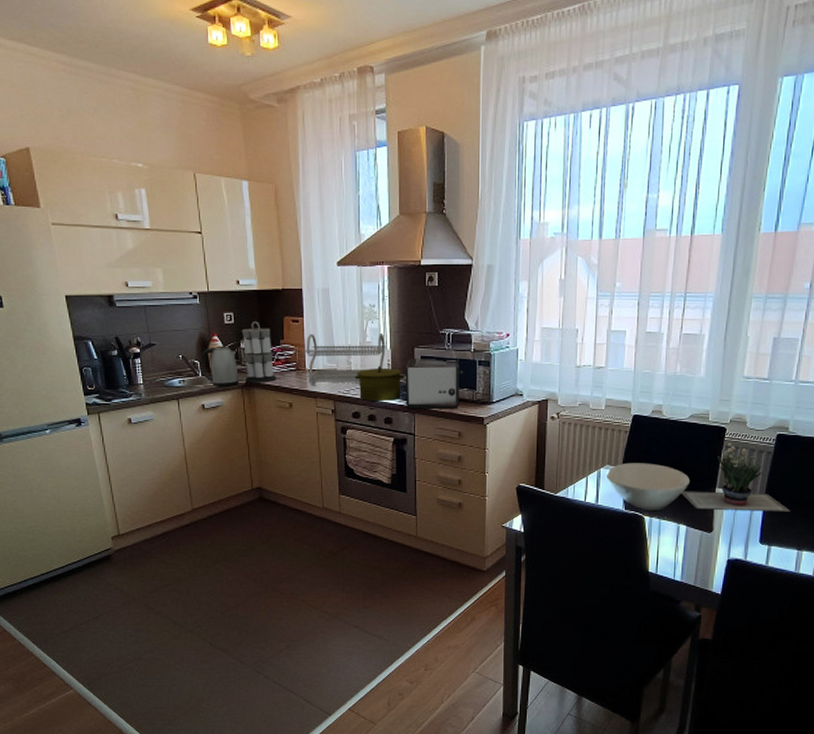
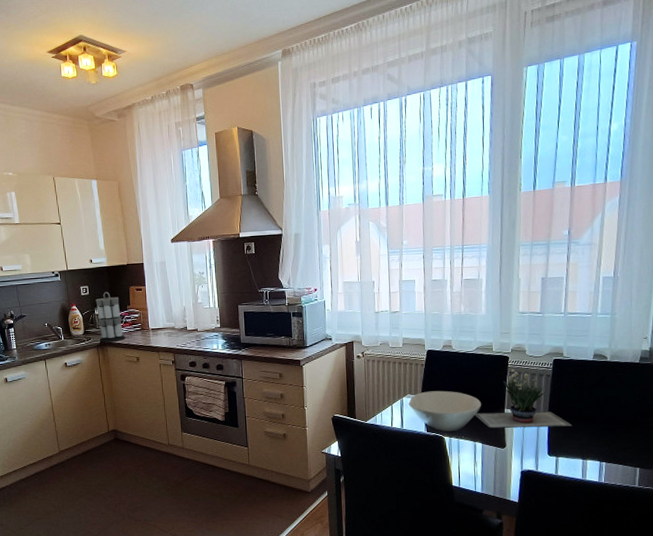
kettle: present [200,346,239,387] -> none [62,313,95,347]
dish rack: present [304,332,386,386] -> none [147,294,215,342]
cooking pot: present [354,366,405,402] -> none [189,322,232,352]
toaster: present [405,358,463,410] -> none [231,311,280,357]

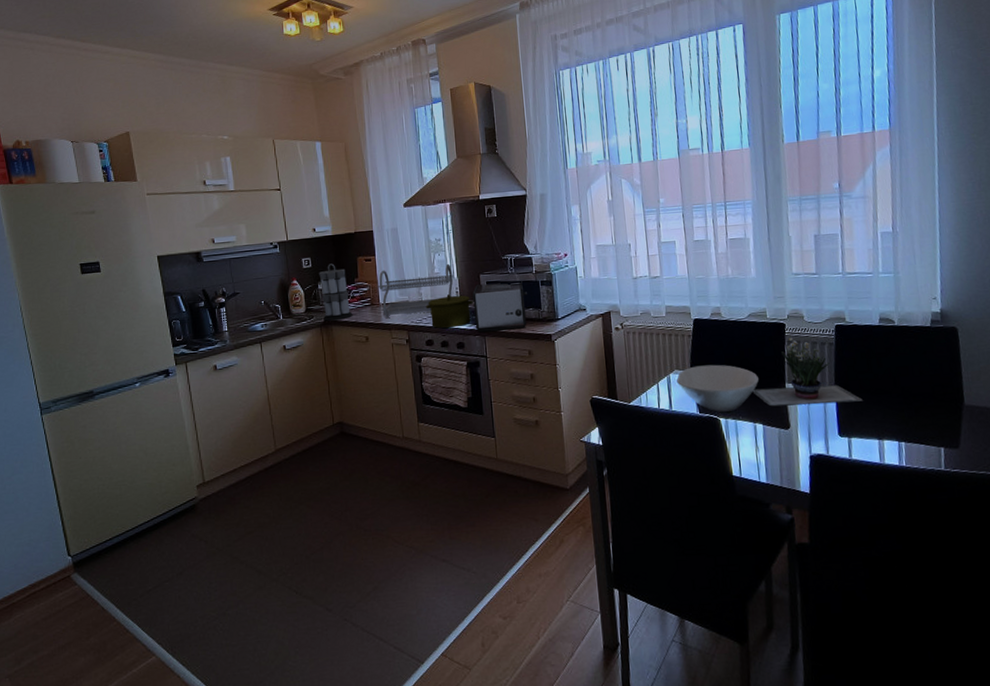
dish rack: none [147,294,215,342] -> present [377,263,453,319]
cooking pot: none [189,322,232,352] -> present [425,294,473,329]
toaster: none [231,311,280,357] -> present [472,280,527,333]

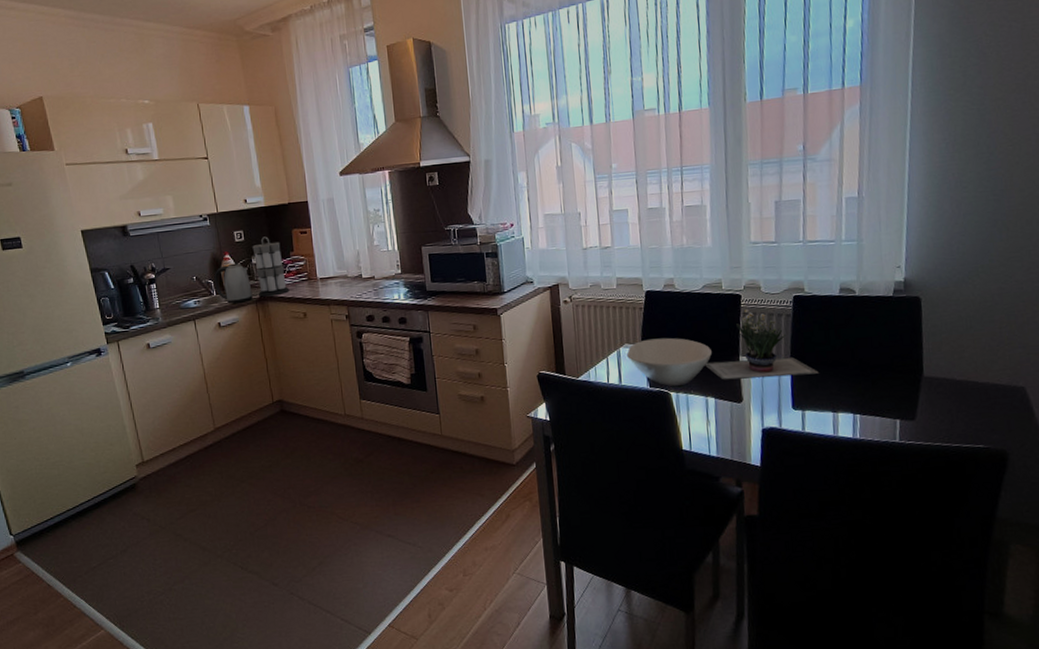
kettle: none [281,288,318,328] -> present [214,263,253,304]
dish rack: present [377,263,453,319] -> none [314,235,394,294]
cooking pot: present [425,294,473,329] -> none [365,268,415,304]
toaster: present [472,280,527,333] -> none [414,252,472,308]

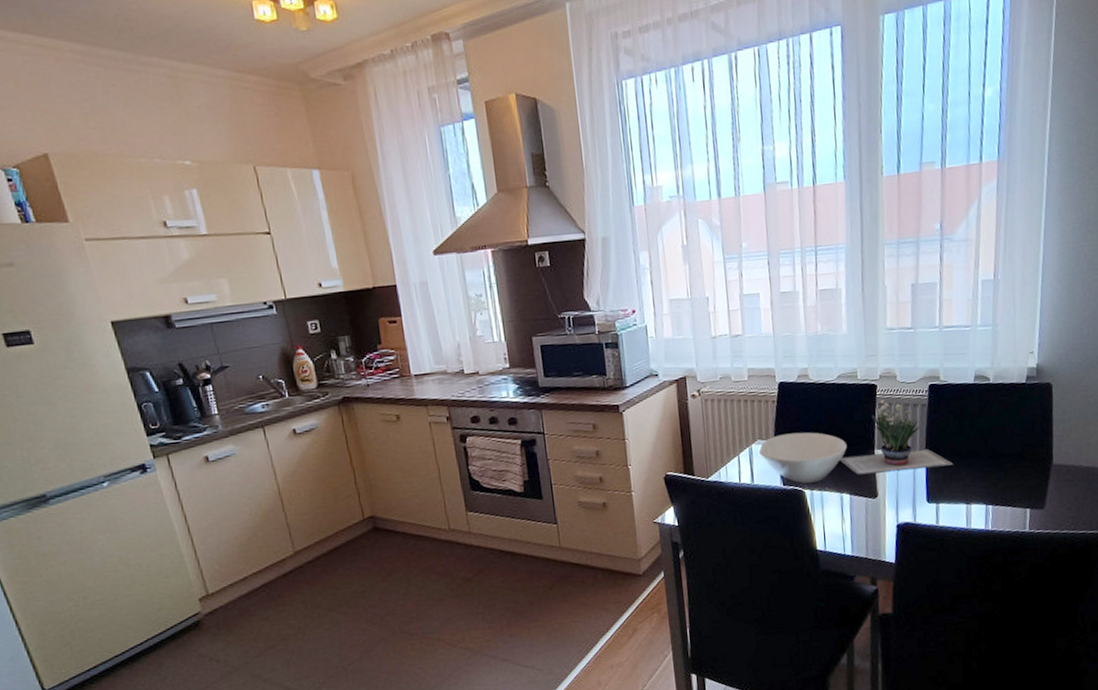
kettle: present [214,263,253,304] -> none [284,358,334,407]
spice rack: present [252,236,290,297] -> none [331,327,378,398]

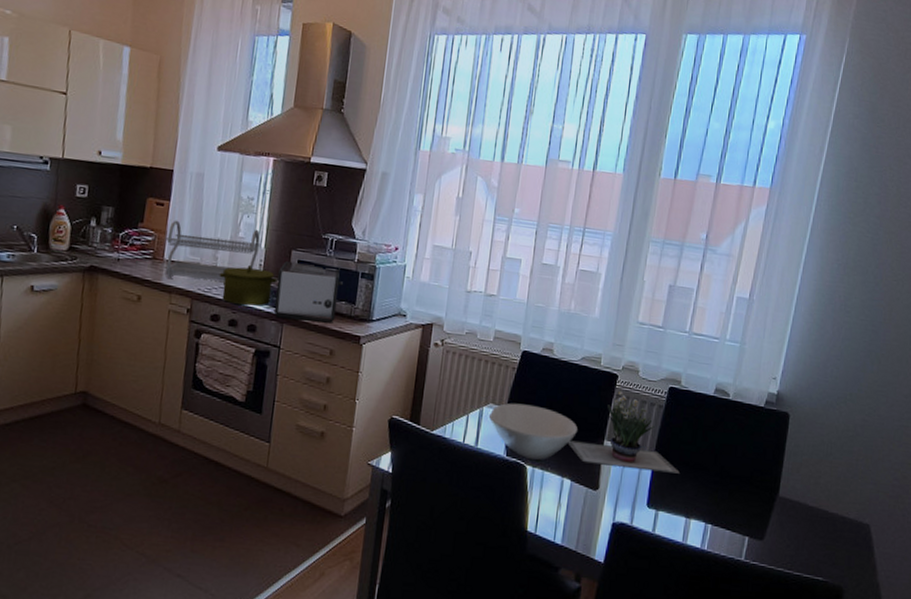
dish rack: none [407,324,500,393] -> present [164,220,260,282]
cooking pot: none [468,361,526,402] -> present [219,265,278,306]
toaster: none [524,342,590,406] -> present [274,261,343,323]

